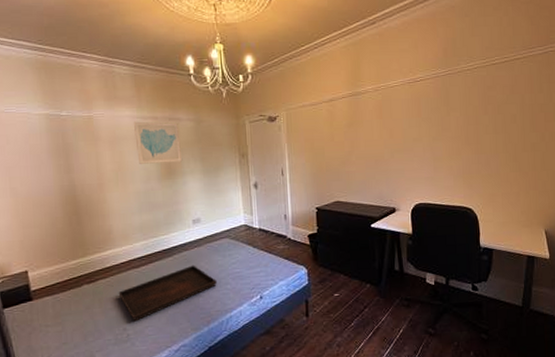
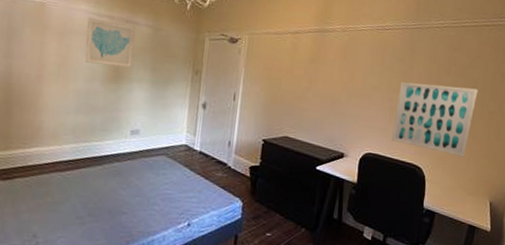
serving tray: present [118,265,217,322] -> none [35,178,145,230]
wall art: none [438,124,518,192] -> present [391,81,478,157]

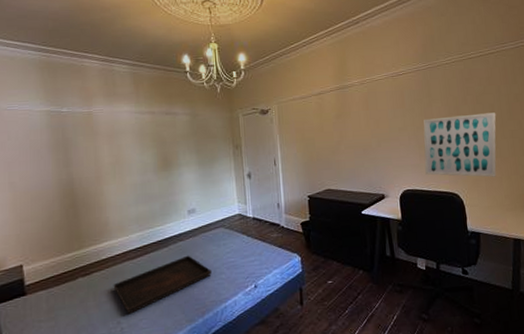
serving tray: none [35,178,145,230] -> present [113,255,212,315]
wall art: present [85,17,135,68] -> none [132,116,177,157]

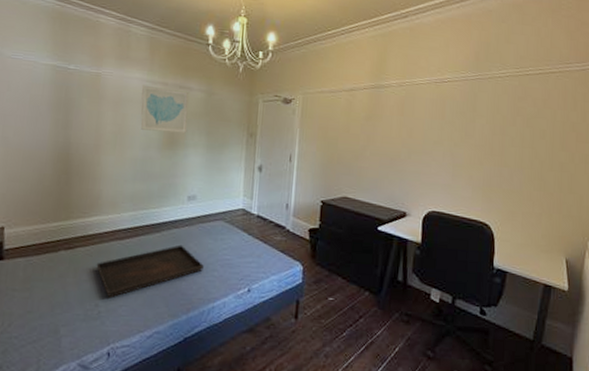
wall art: none [132,116,177,157] -> present [141,85,188,134]
wall art: present [423,112,497,178] -> none [456,135,547,212]

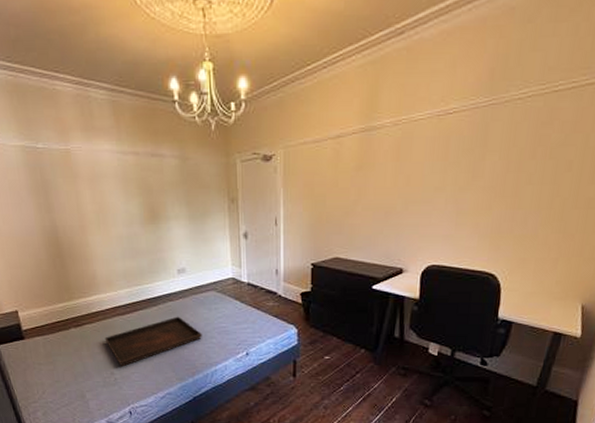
wall art: present [141,85,188,134] -> none [114,157,165,206]

